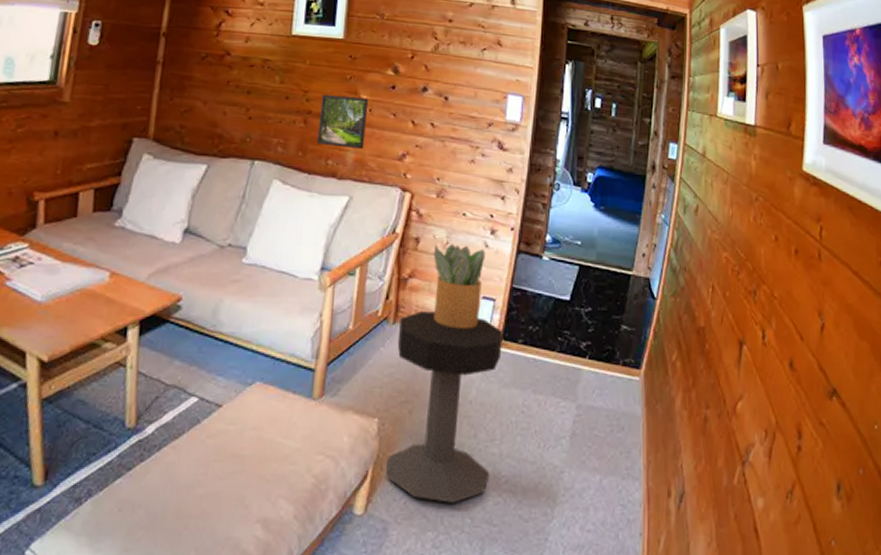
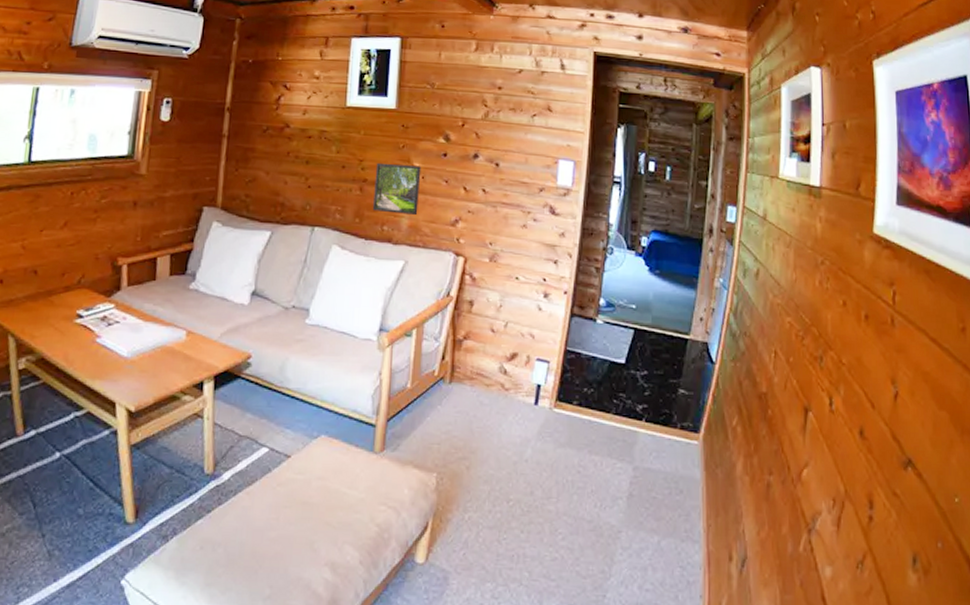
side table: present [386,311,503,503] -> none [446,372,557,557]
potted plant: present [433,244,486,329] -> none [487,307,539,390]

